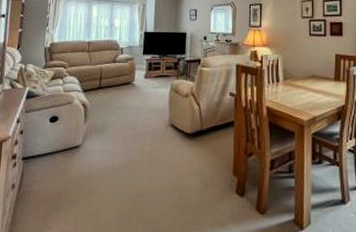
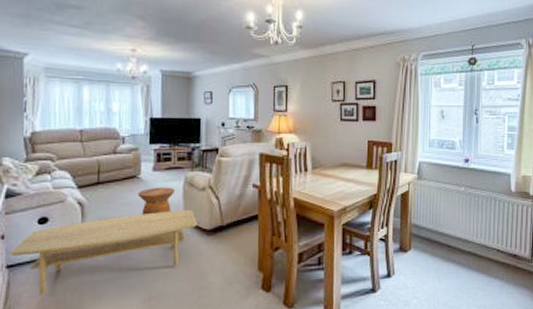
coffee table: none [26,114,180,186] -> present [10,210,197,295]
side table: none [131,92,163,118] -> present [137,187,176,215]

